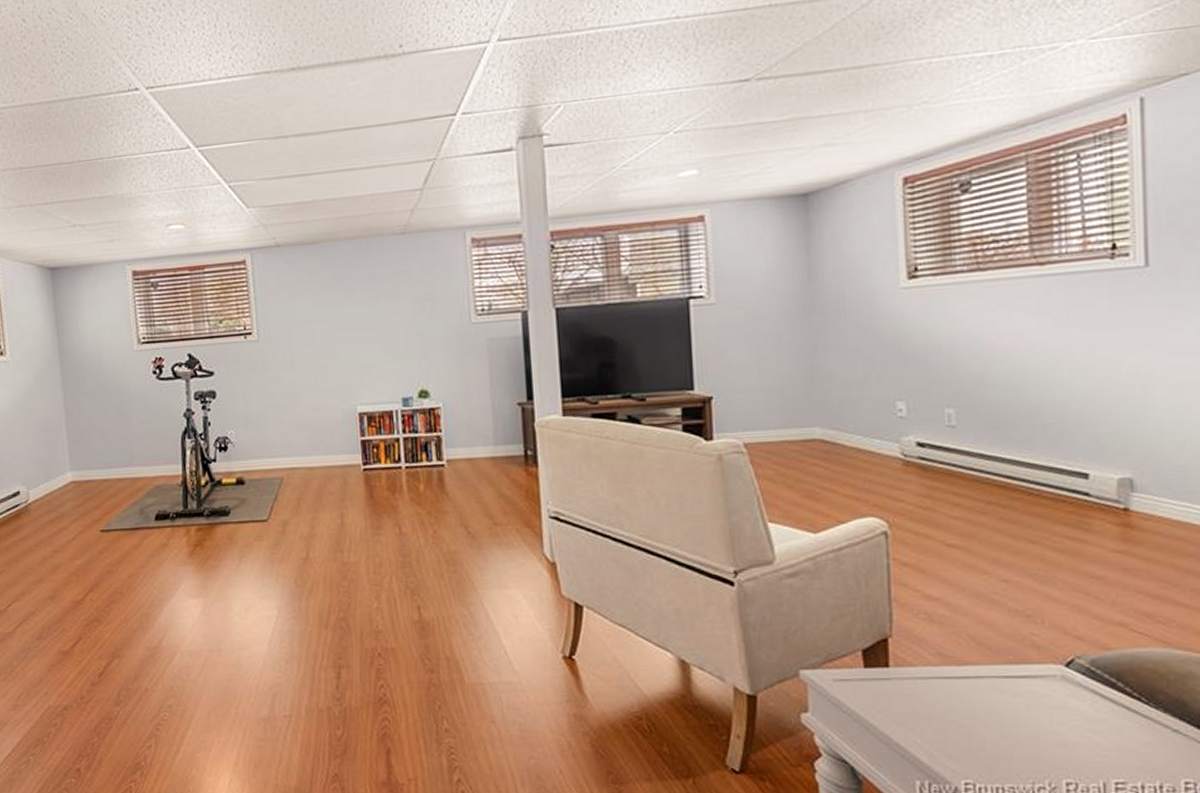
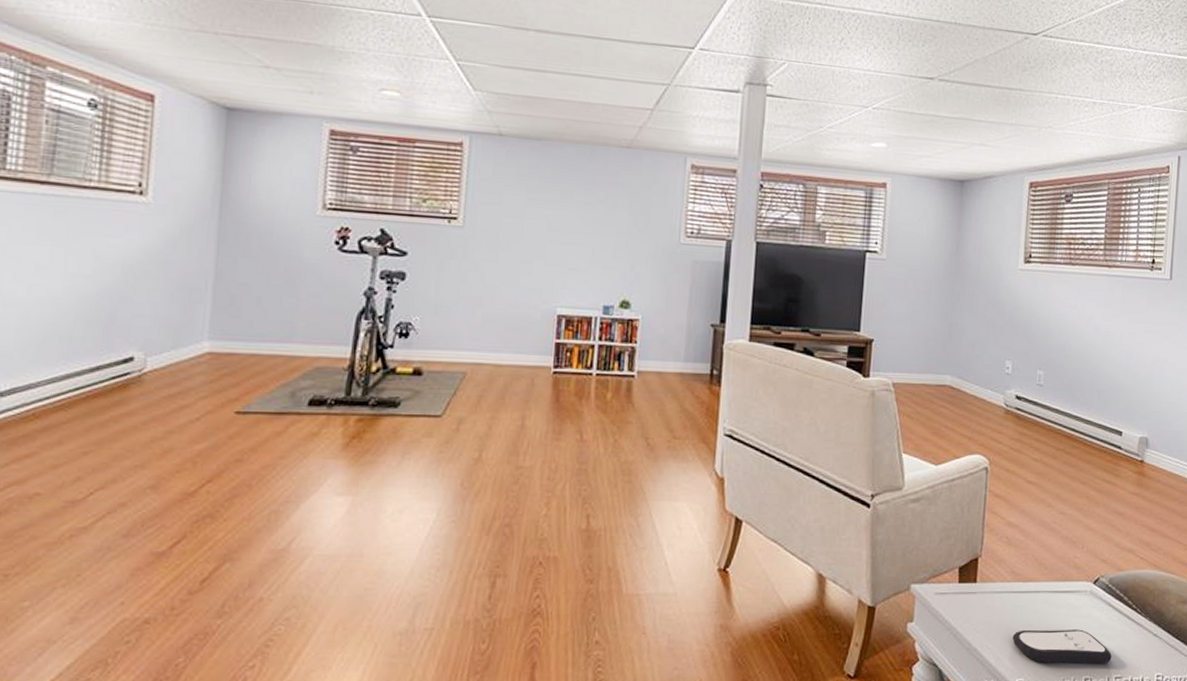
remote control: none [949,722,1106,765] -> present [1012,629,1112,664]

